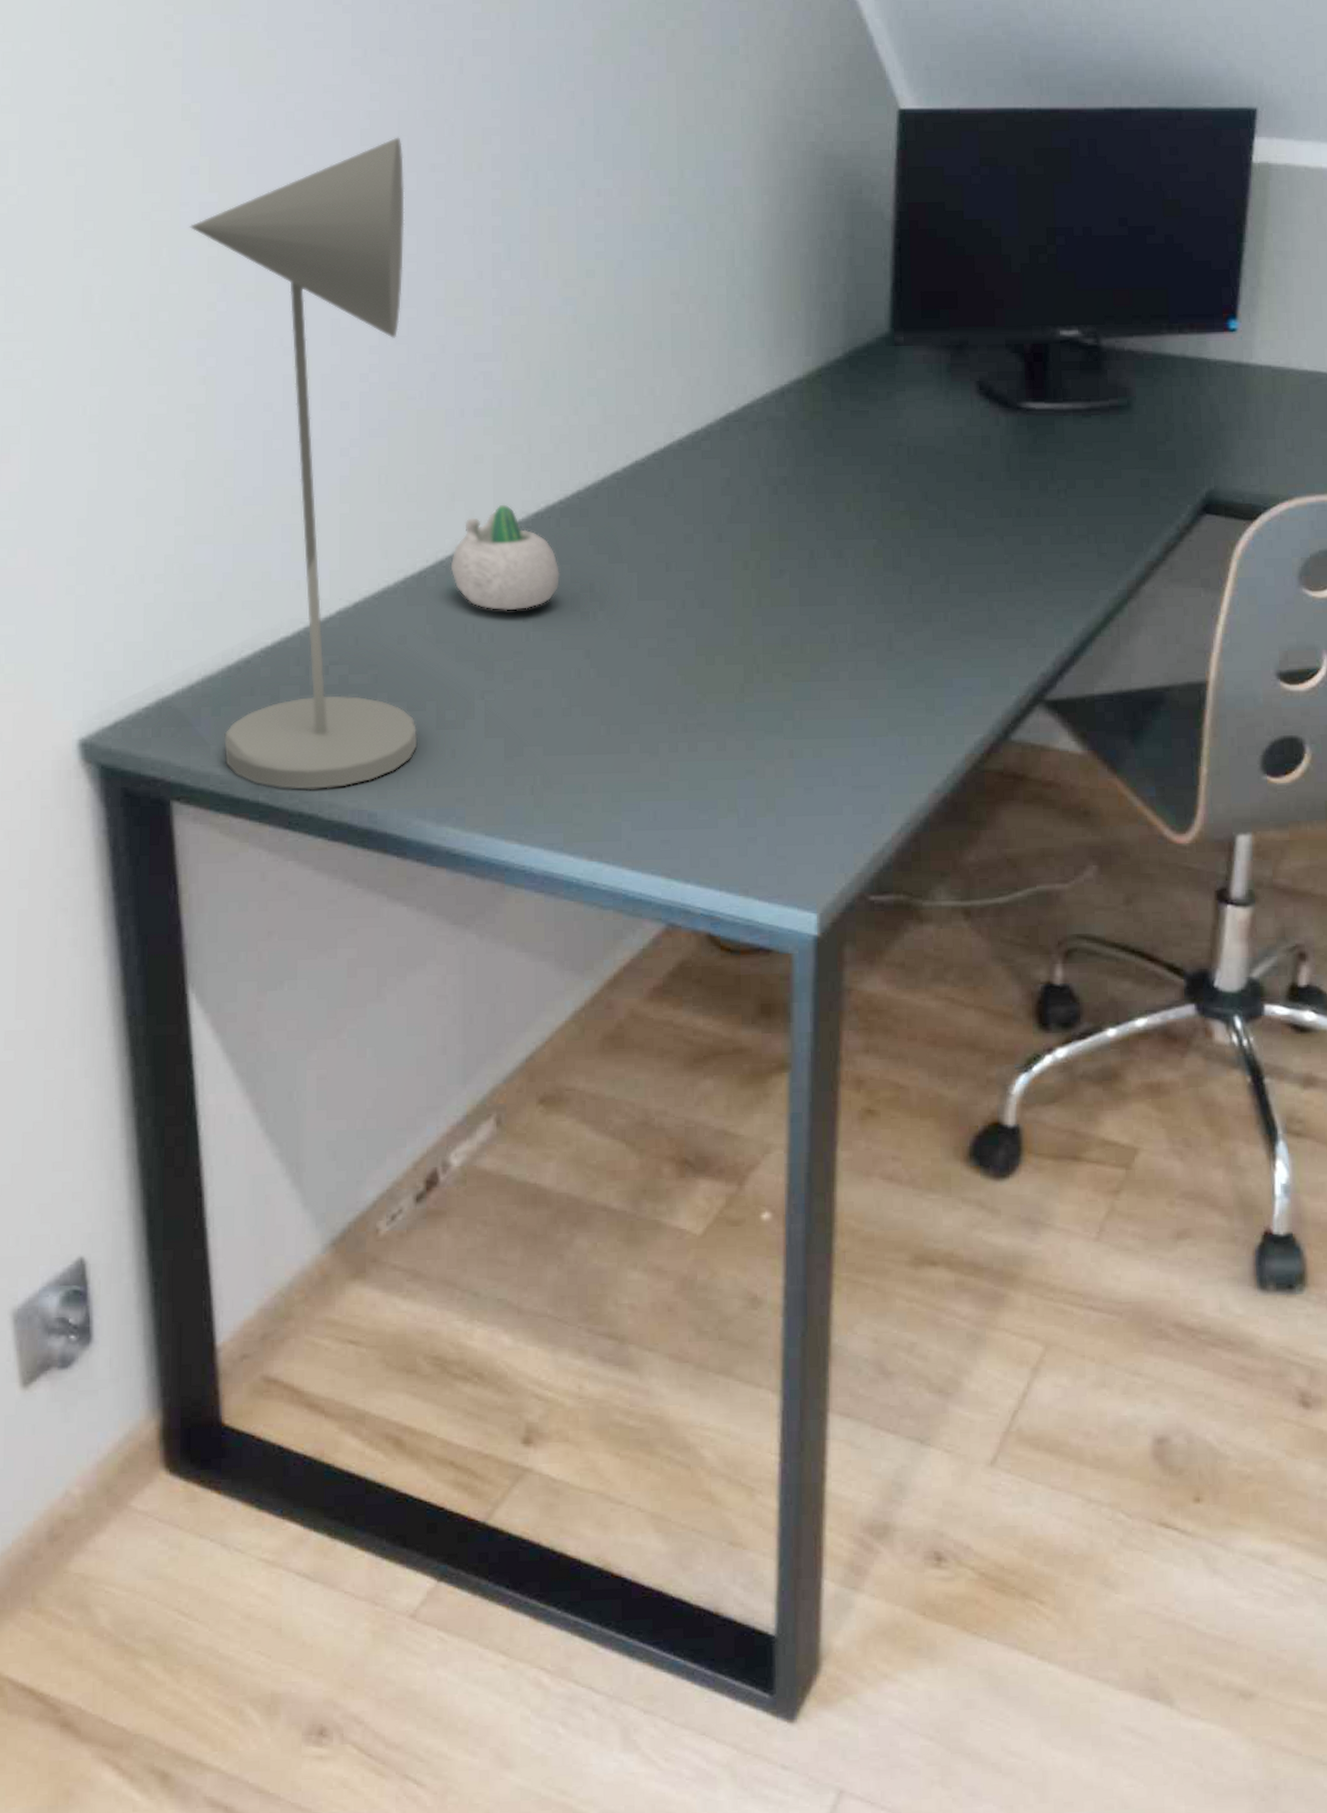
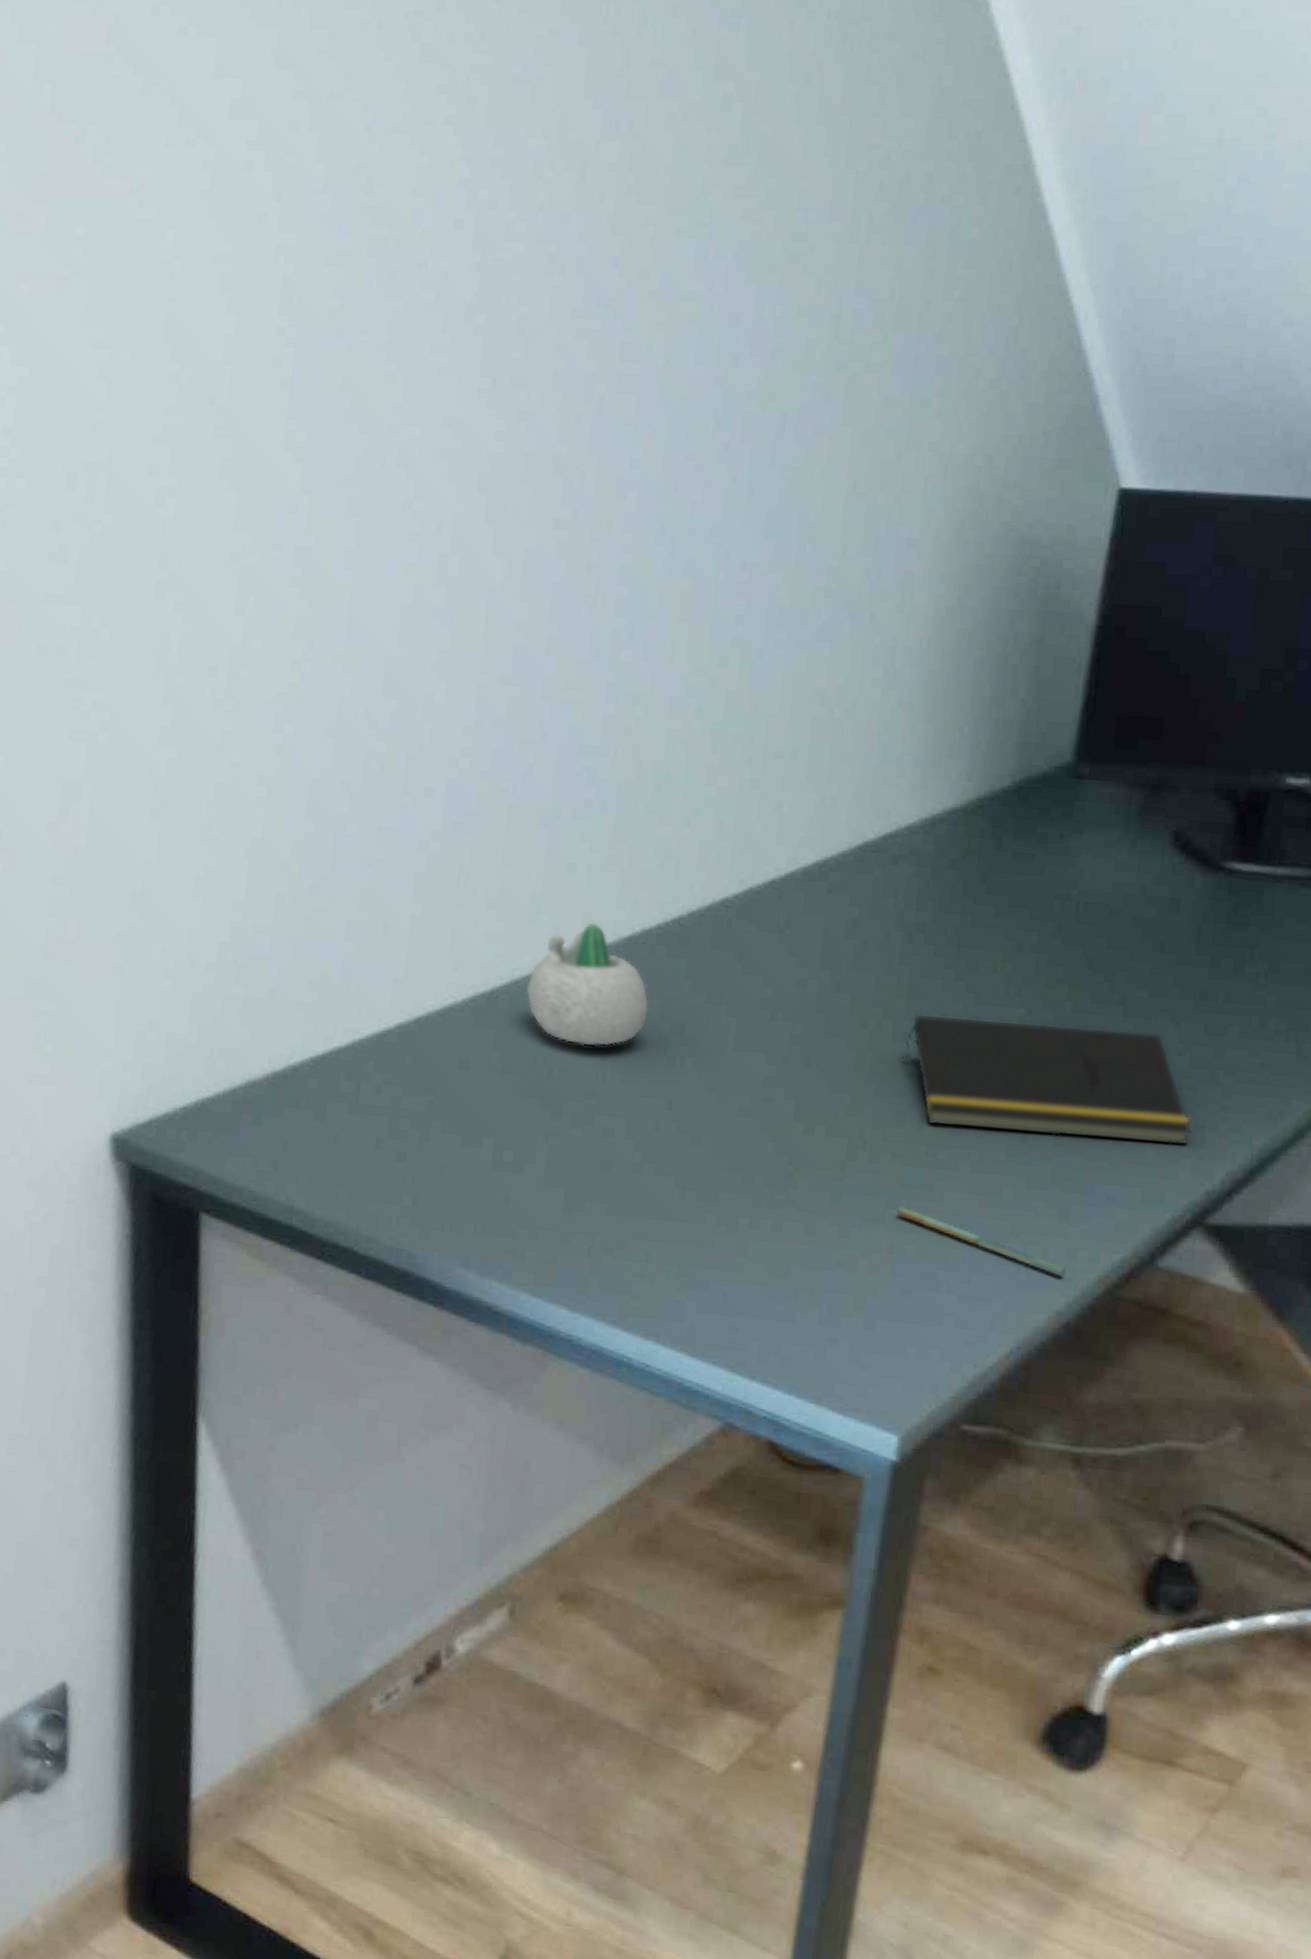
desk lamp: present [189,137,418,790] -> none [260,484,525,1222]
notepad: none [781,547,1024,645] -> present [902,1013,1192,1147]
pen: none [793,717,938,760] -> present [897,1206,1066,1277]

